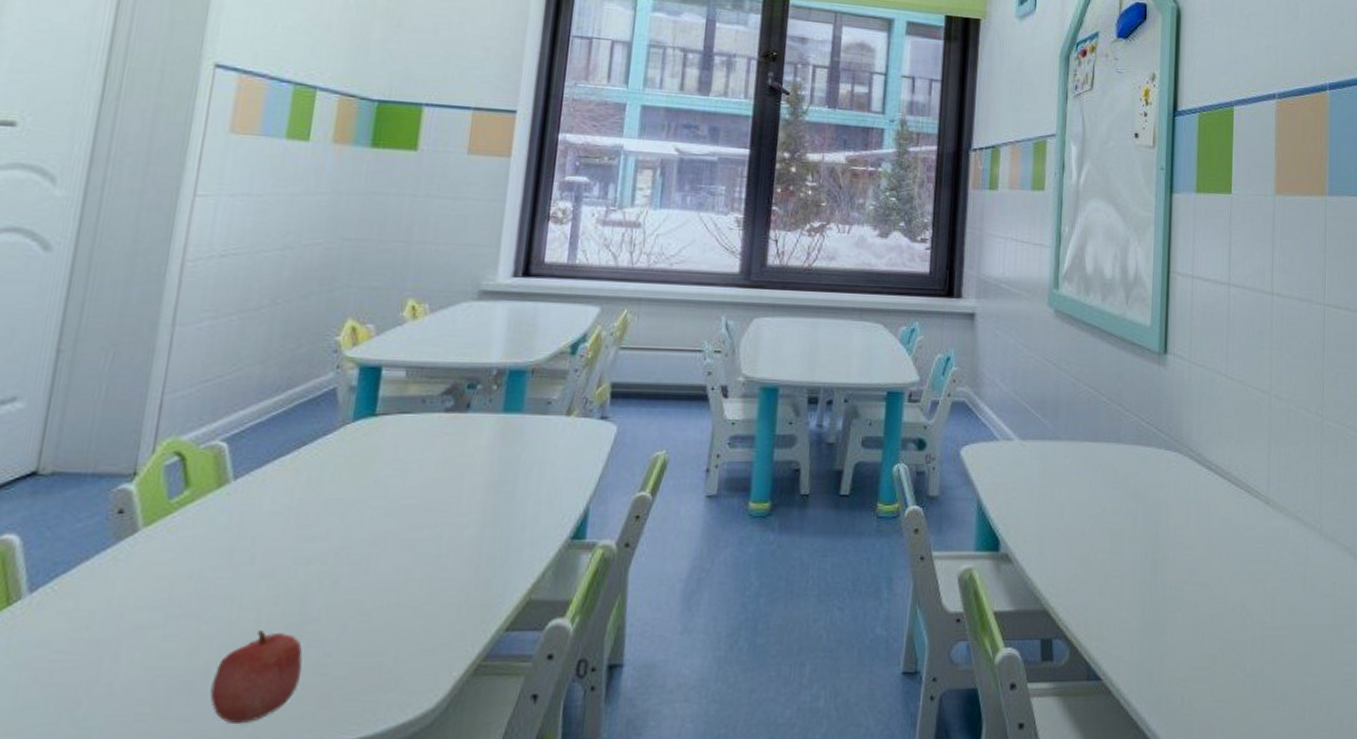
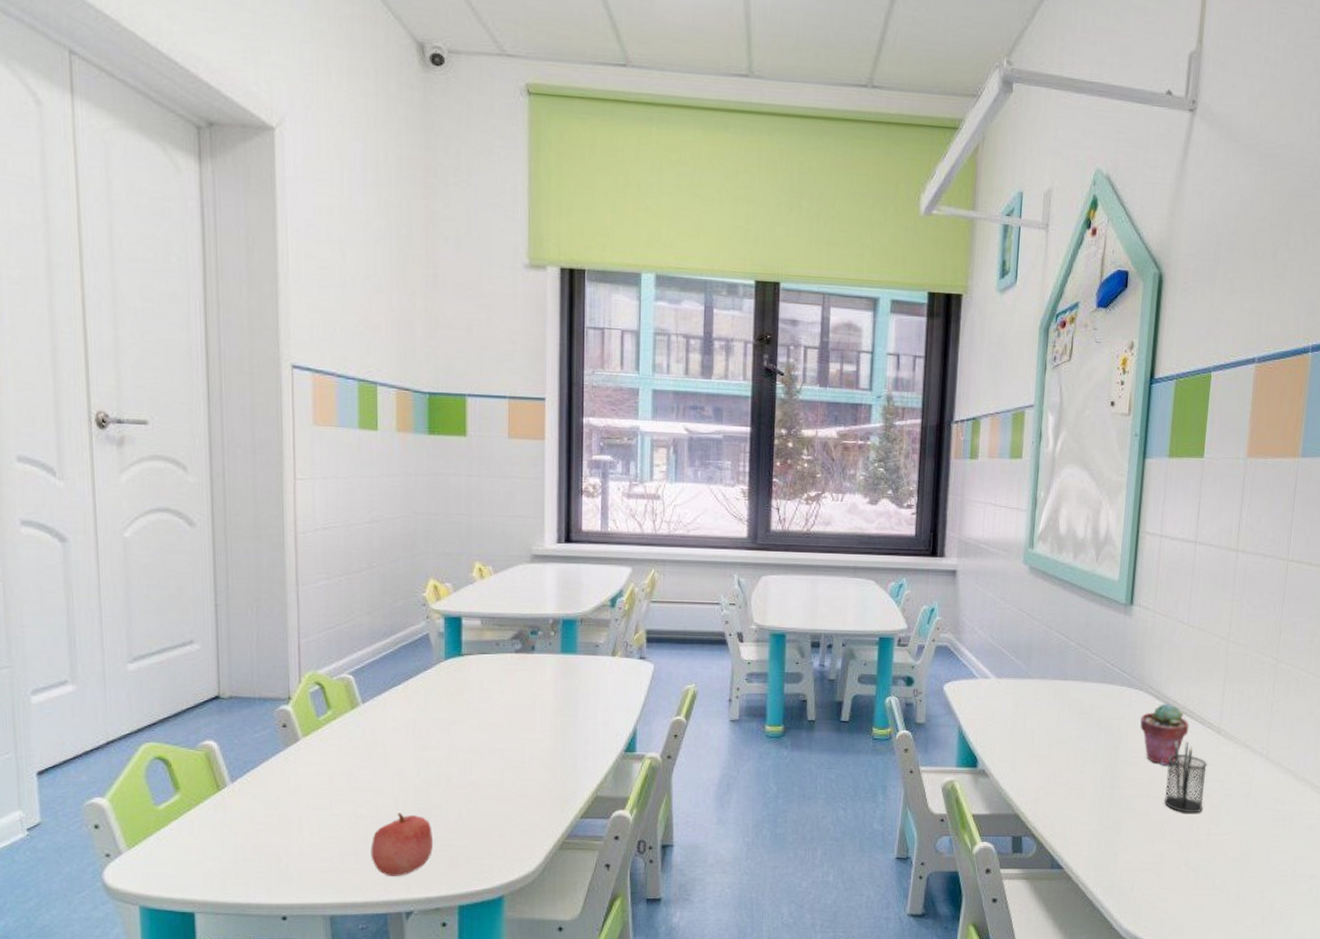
potted succulent: none [1182,468,1235,545] -> present [1140,703,1189,766]
pencil holder: none [1212,513,1258,603] -> present [1163,741,1208,813]

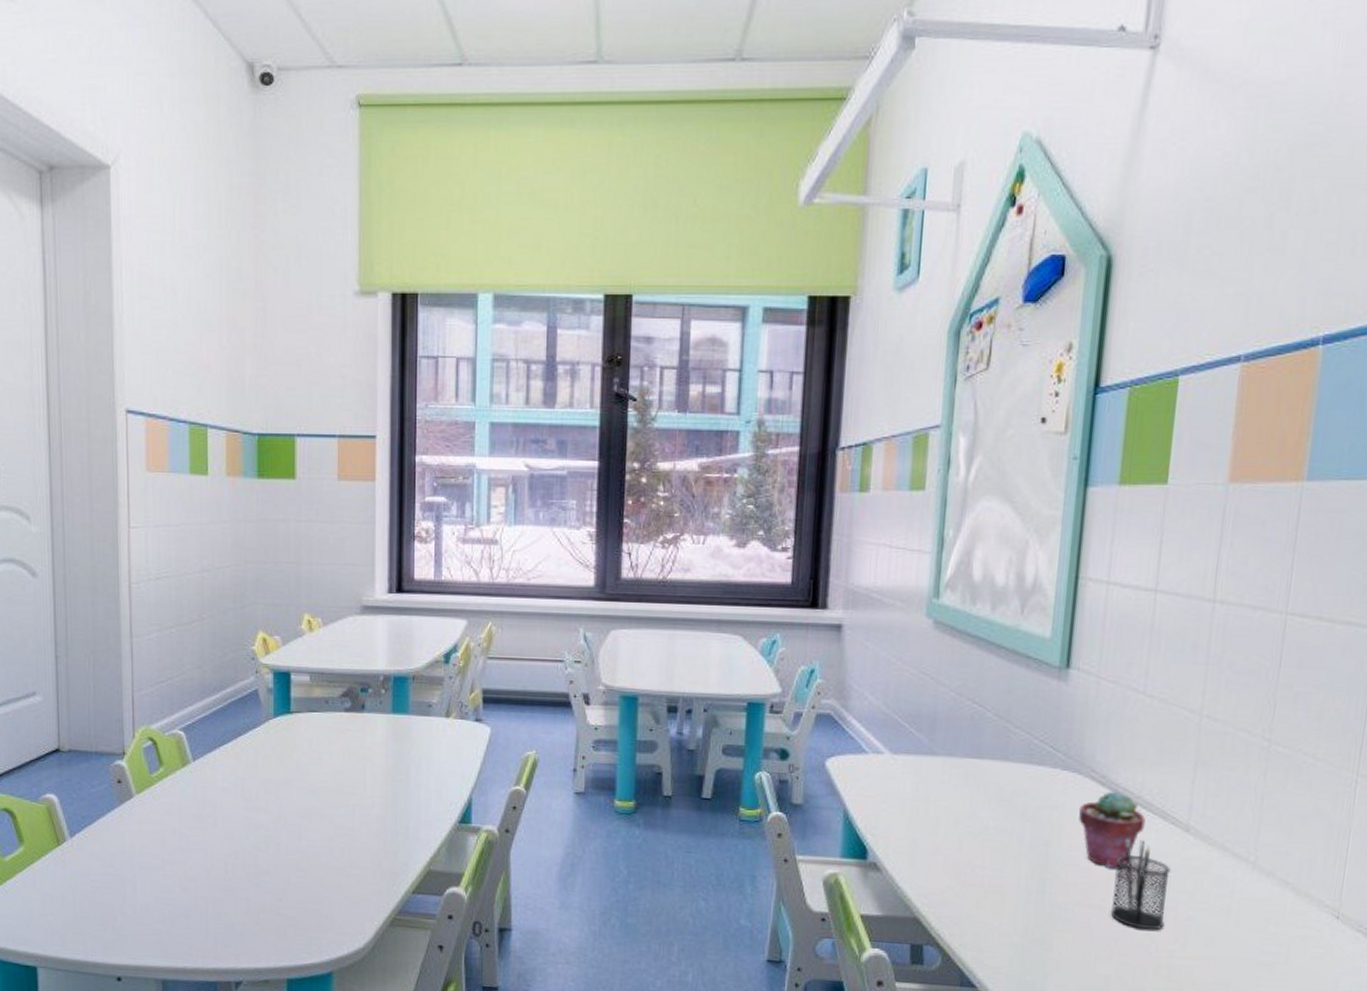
apple: present [370,813,433,876] -> none [201,877,261,944]

